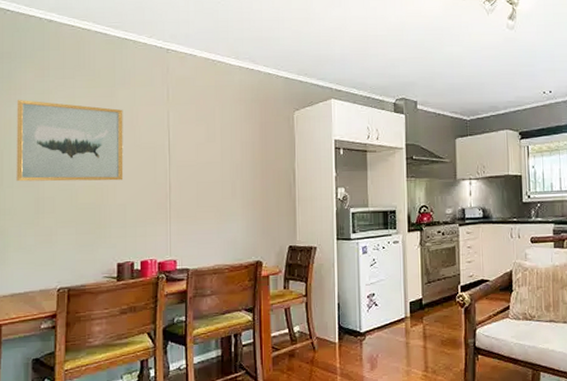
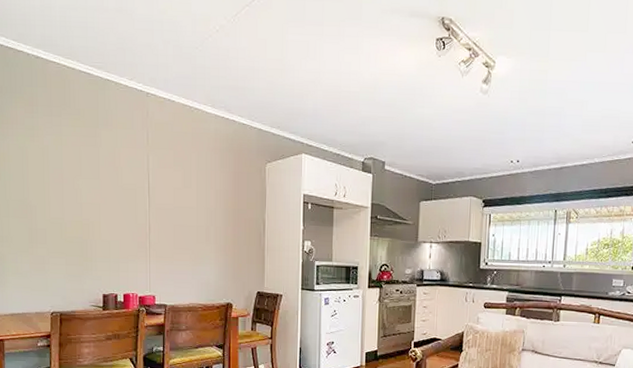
wall art: present [16,100,124,182] -> none [9,134,107,218]

